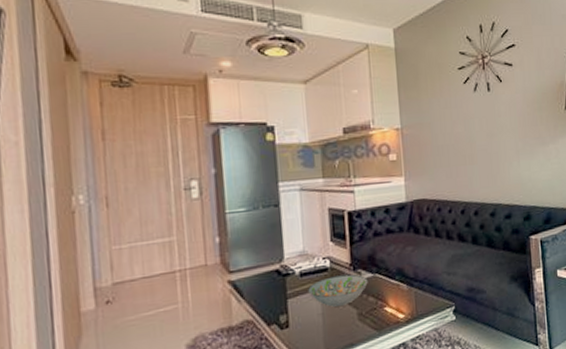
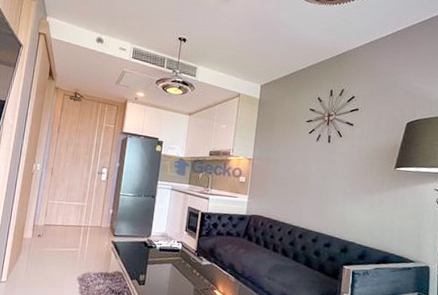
decorative bowl: present [308,274,368,307] -> none [162,256,206,281]

